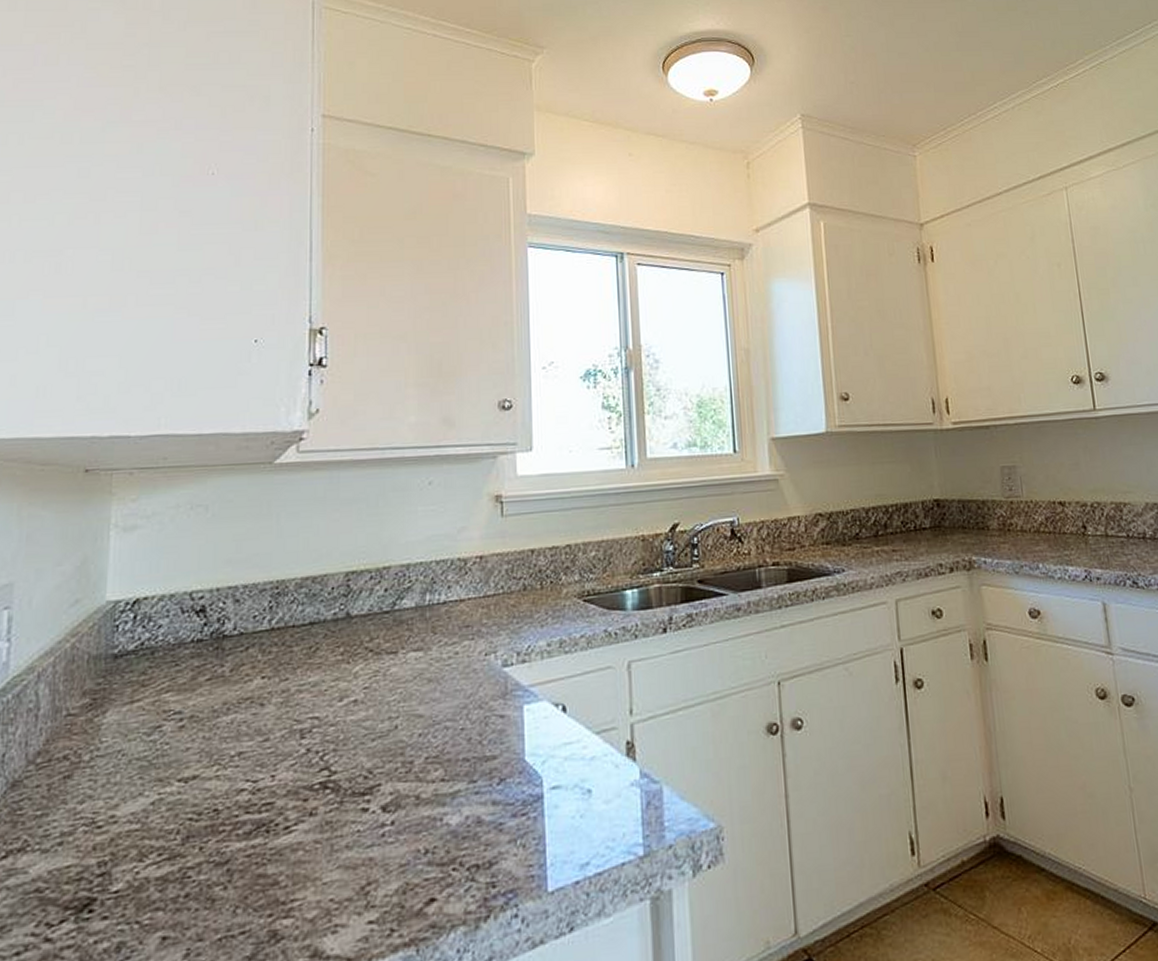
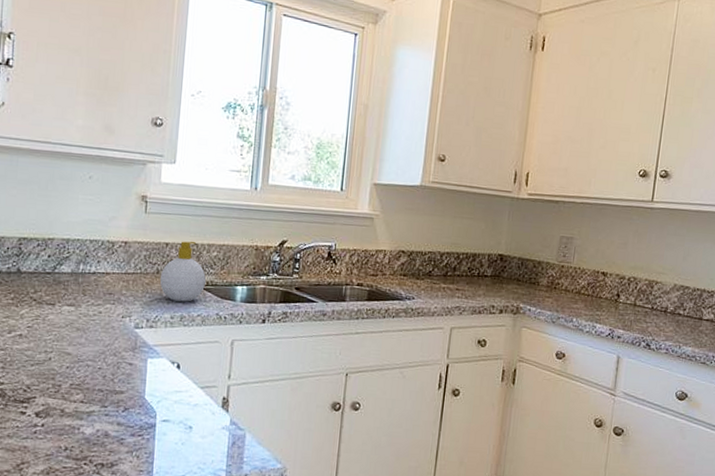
soap bottle: none [528,542,586,623] -> present [159,241,206,302]

